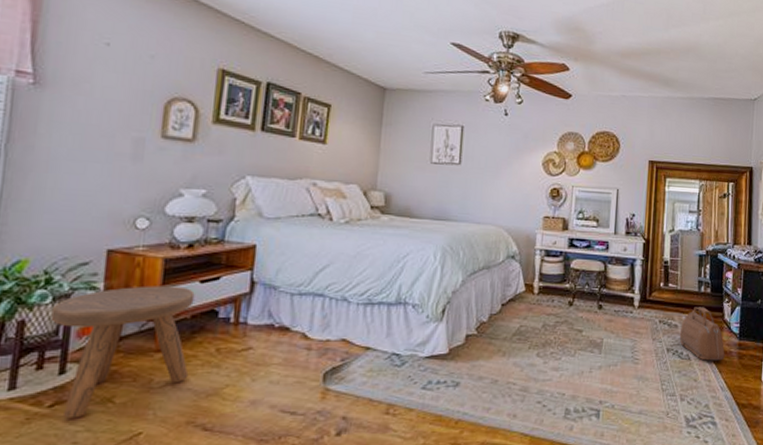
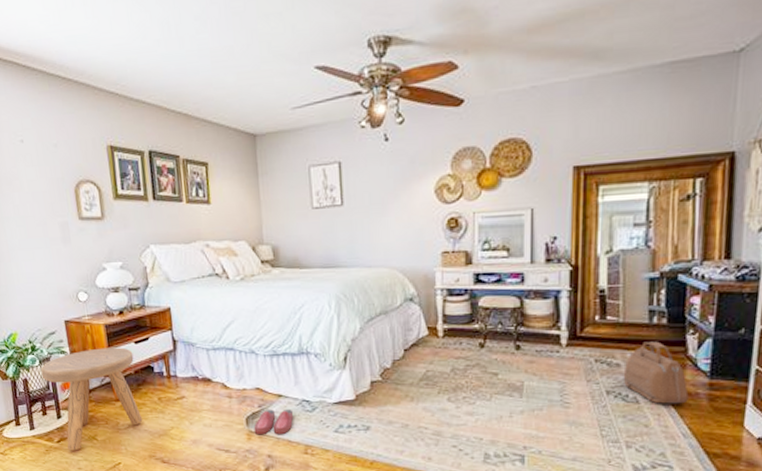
slippers: none [331,363,380,394] -> present [254,408,294,435]

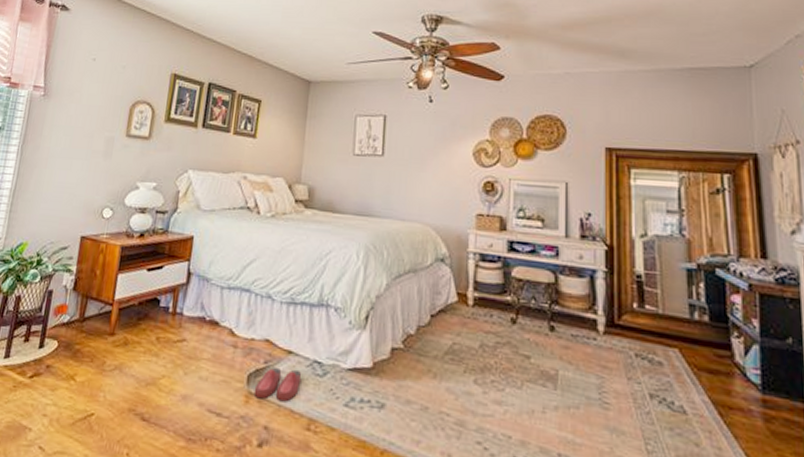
stool: present [40,347,143,451] -> none [37,271,143,392]
handbag: present [623,341,689,404] -> none [666,339,741,422]

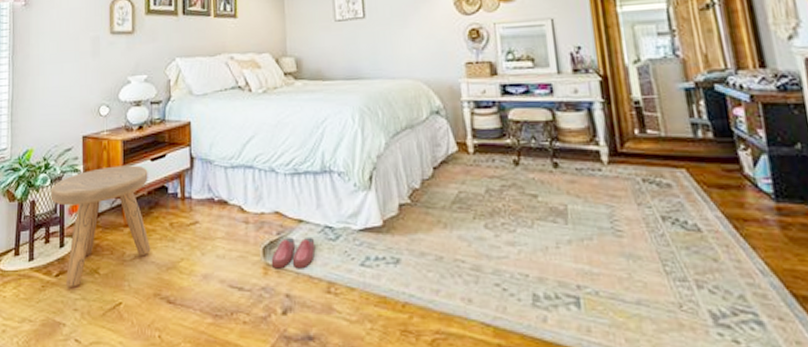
stool: none [37,271,143,392] -> present [50,165,151,287]

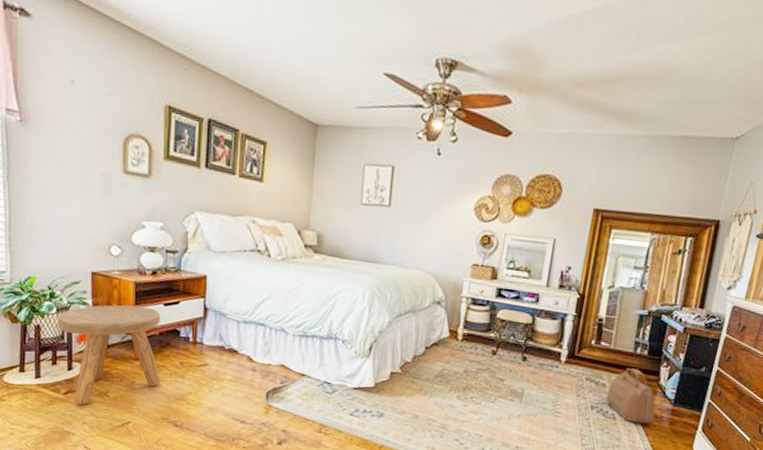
slippers: present [271,236,316,269] -> none [272,386,314,413]
handbag: none [676,158,757,233] -> present [606,368,655,424]

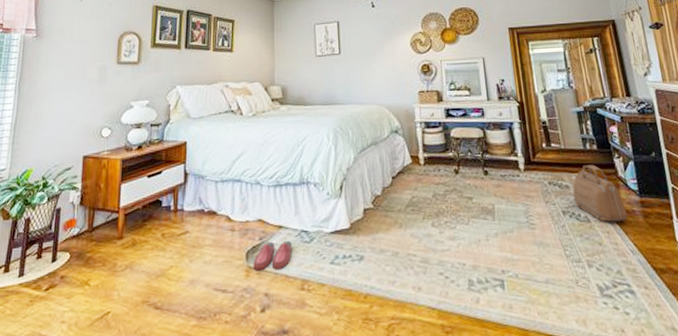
stool: present [57,304,161,405] -> none [46,182,144,301]
slippers: none [272,386,314,413] -> present [253,240,293,271]

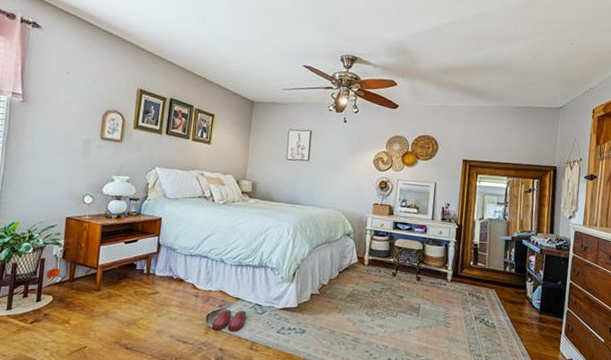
handbag: present [572,164,628,222] -> none [486,283,527,331]

